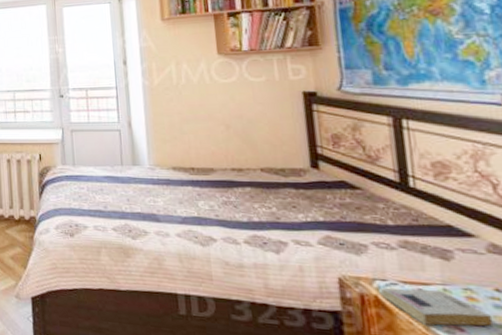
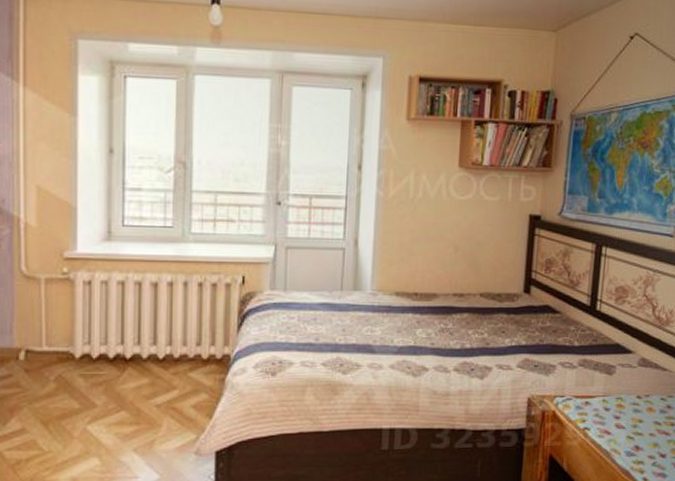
book: present [381,288,494,327] -> none [558,401,631,432]

